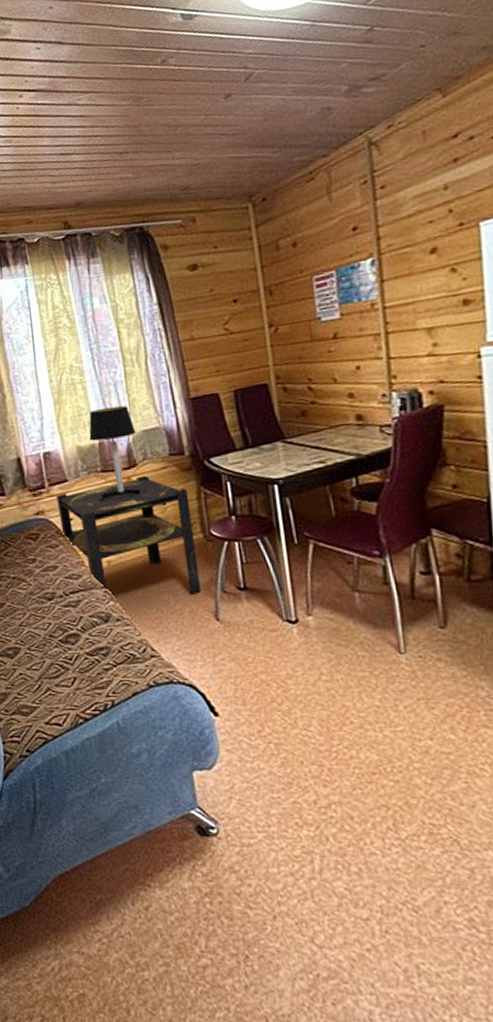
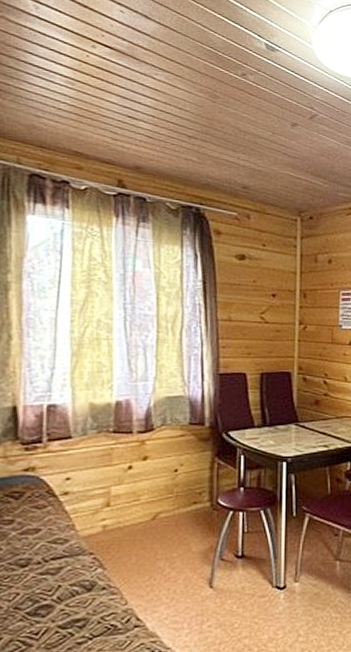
side table: present [56,475,201,595] -> none [53,441,202,562]
table lamp: present [89,406,136,493] -> none [106,369,159,456]

